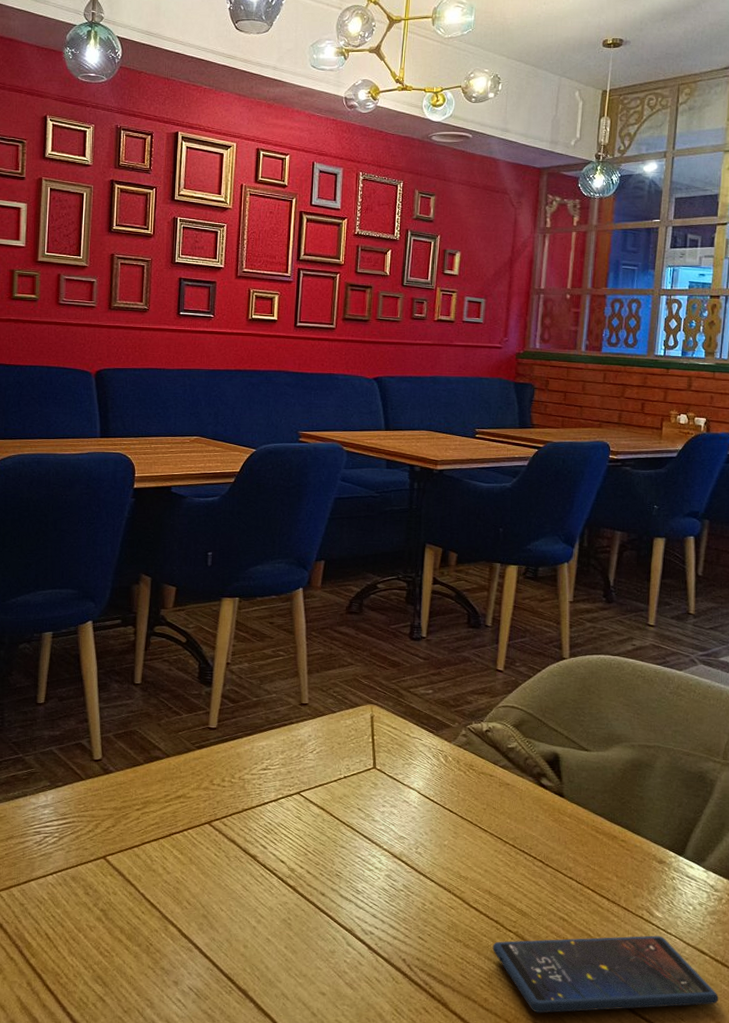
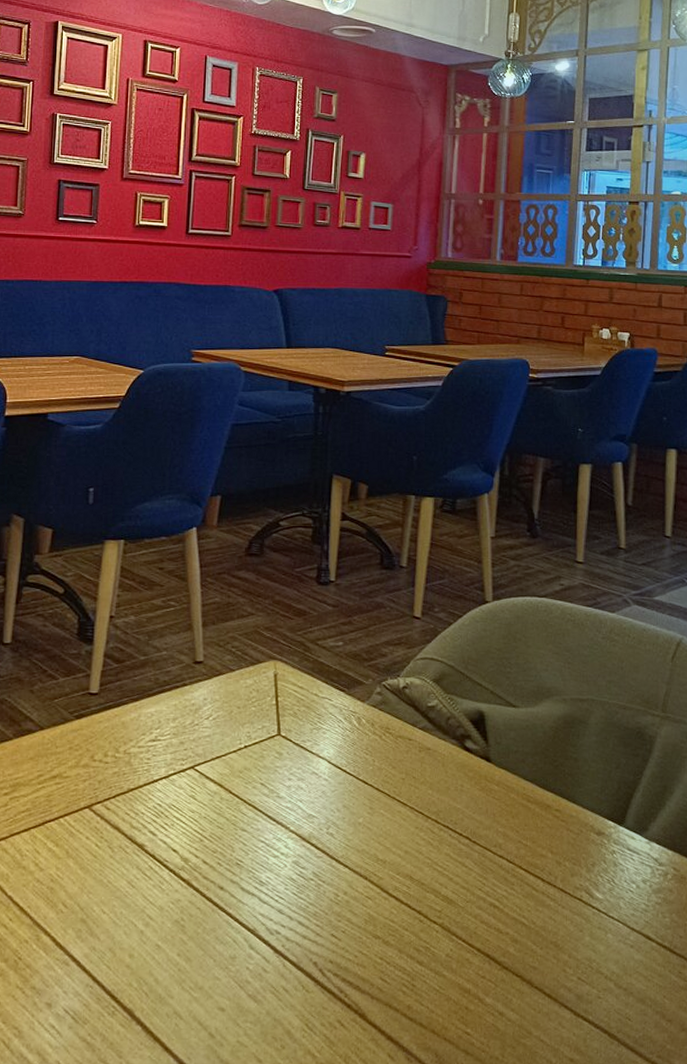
smartphone: present [492,935,718,1014] -> none [415,920,668,1021]

